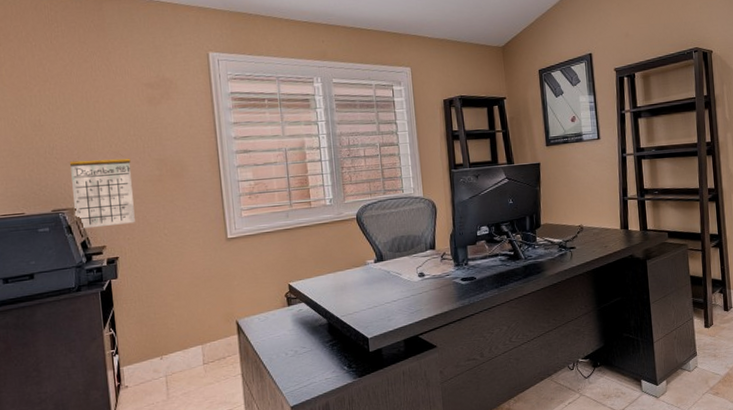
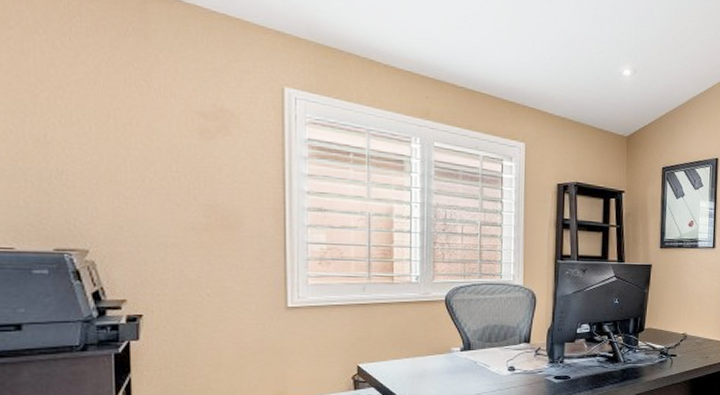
calendar: present [69,158,135,229] -> none [83,191,170,277]

